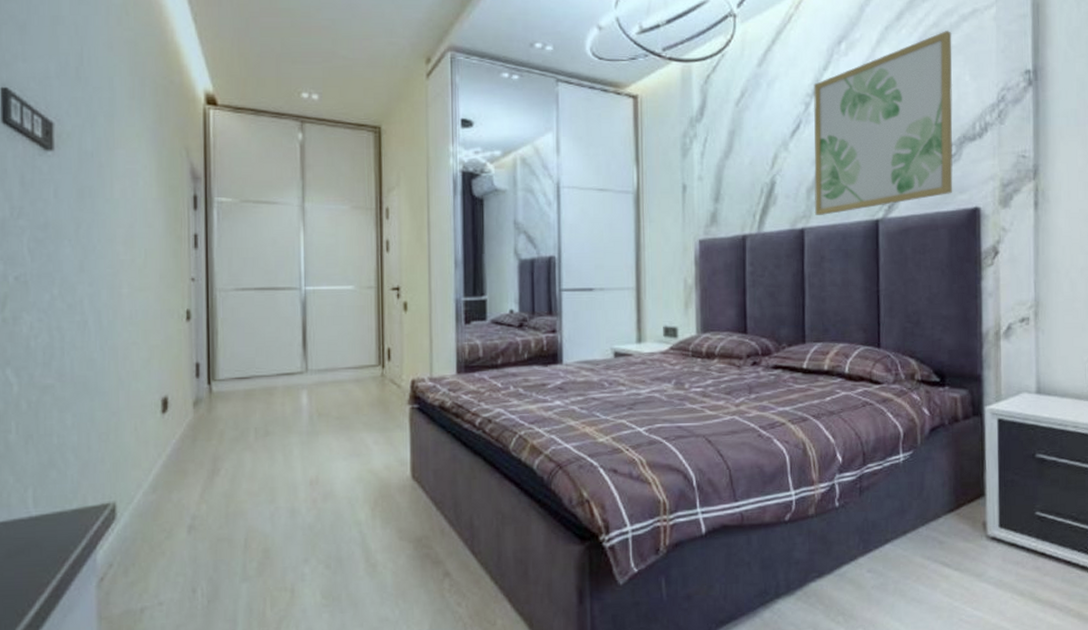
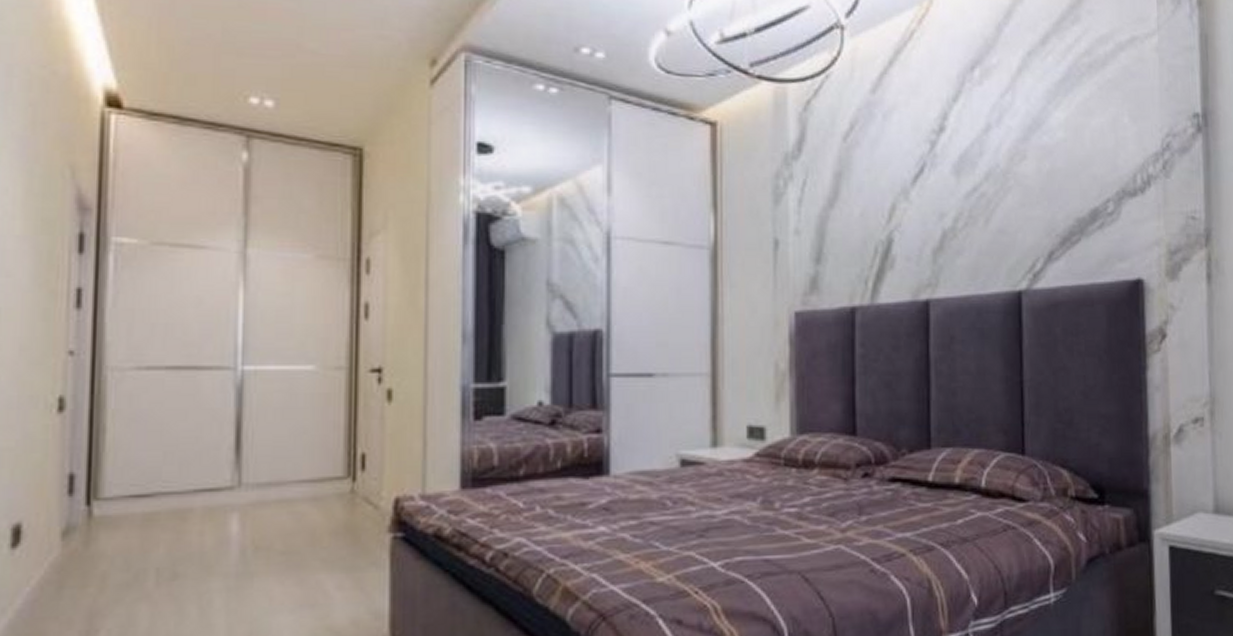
wall art: present [814,31,953,216] -> none [941,61,1111,285]

